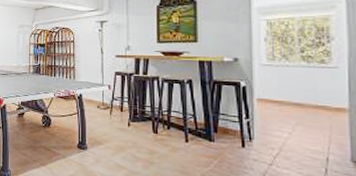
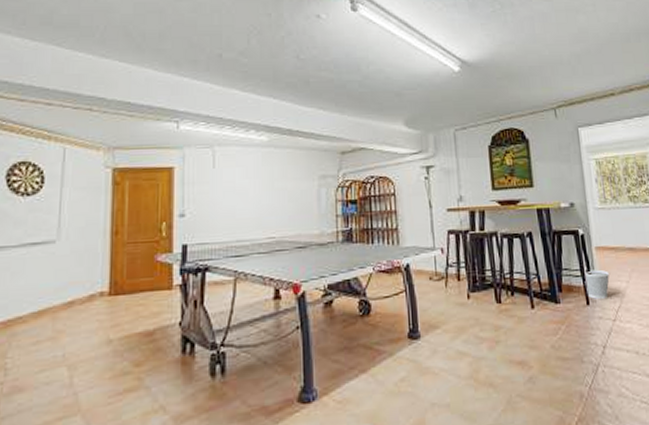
wastebasket: none [241,118,271,144] -> present [584,269,610,299]

